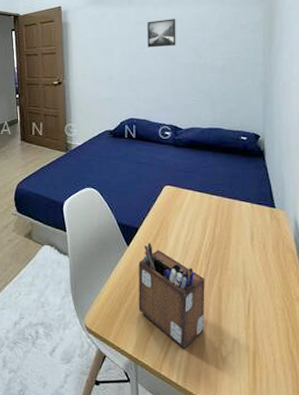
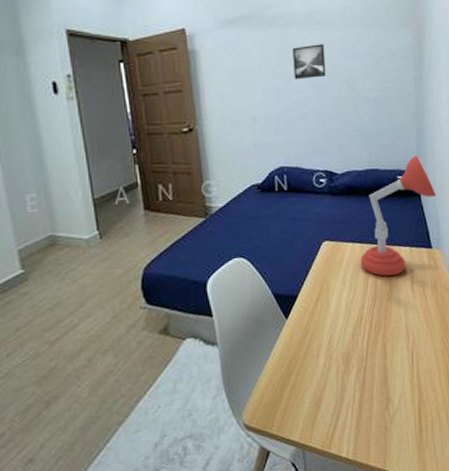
desk organizer: present [139,242,205,349] -> none [300,309,371,419]
desk lamp: none [200,119,282,227] -> present [360,155,436,276]

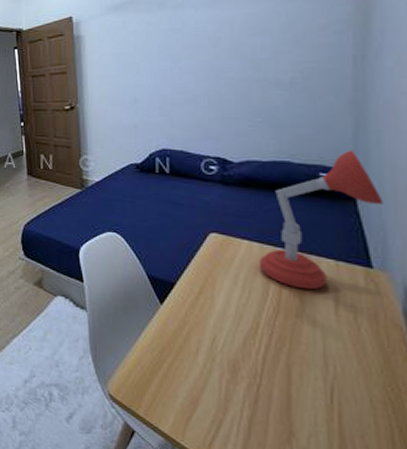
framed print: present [292,44,326,80] -> none [184,22,224,61]

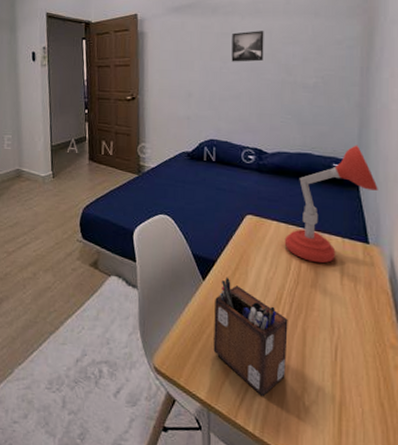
desk organizer: none [176,301,268,436] -> present [213,277,288,396]
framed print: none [184,22,224,61] -> present [231,31,264,62]

